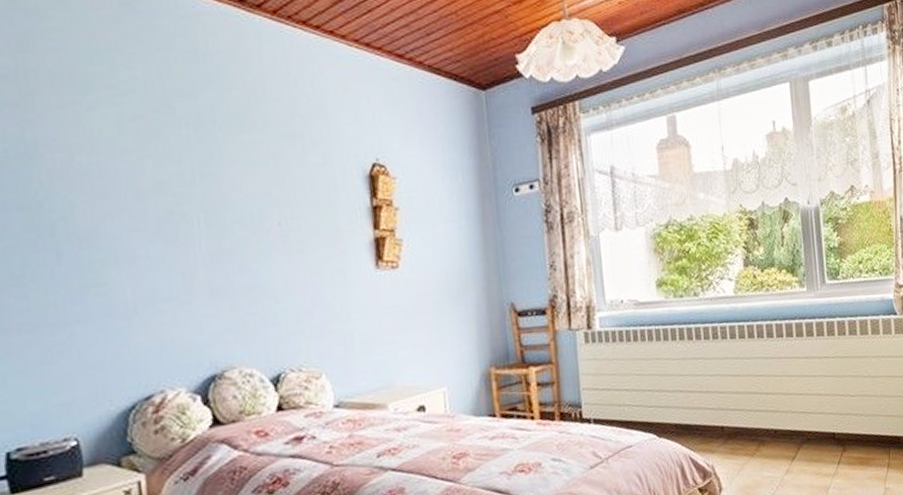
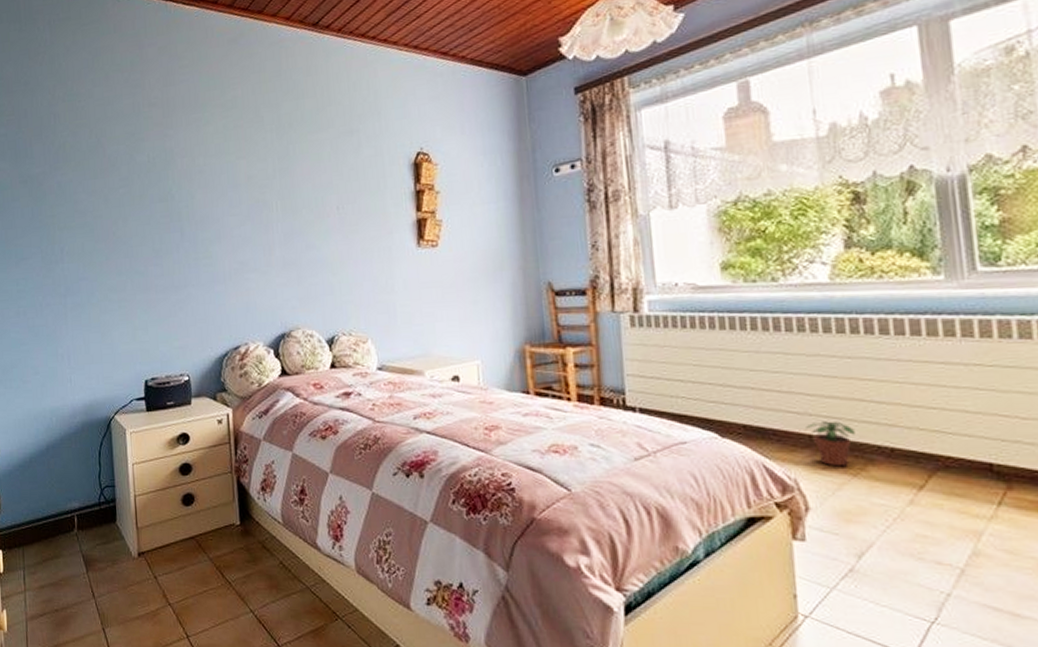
potted plant: none [719,412,752,451] -> present [806,421,855,467]

